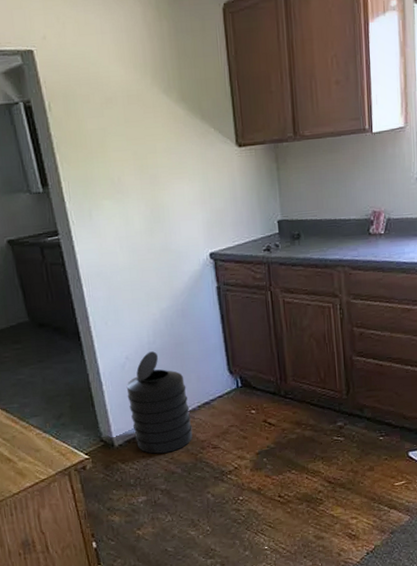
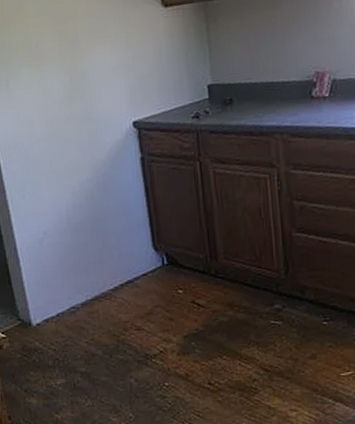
trash can: present [126,351,193,454] -> none [44,226,115,335]

